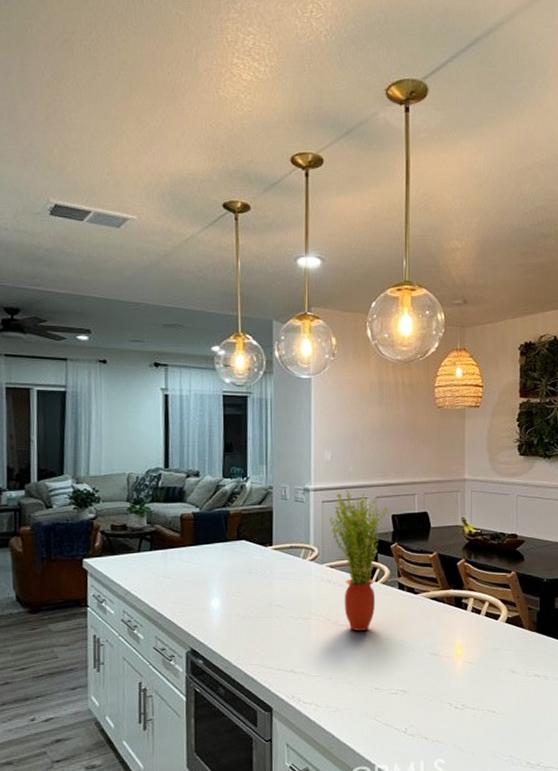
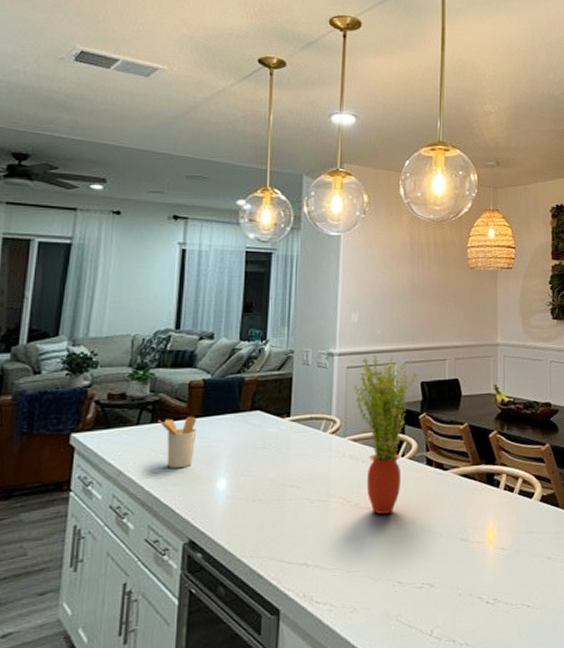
utensil holder: none [156,544,191,590] -> present [157,416,197,469]

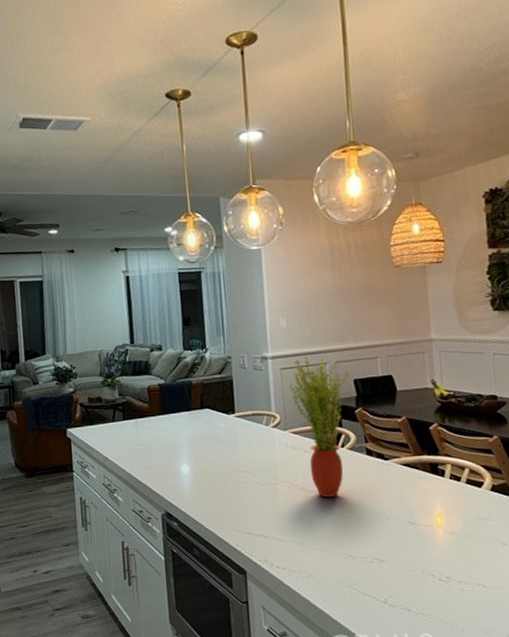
utensil holder: present [157,416,197,469] -> none [128,414,160,456]

